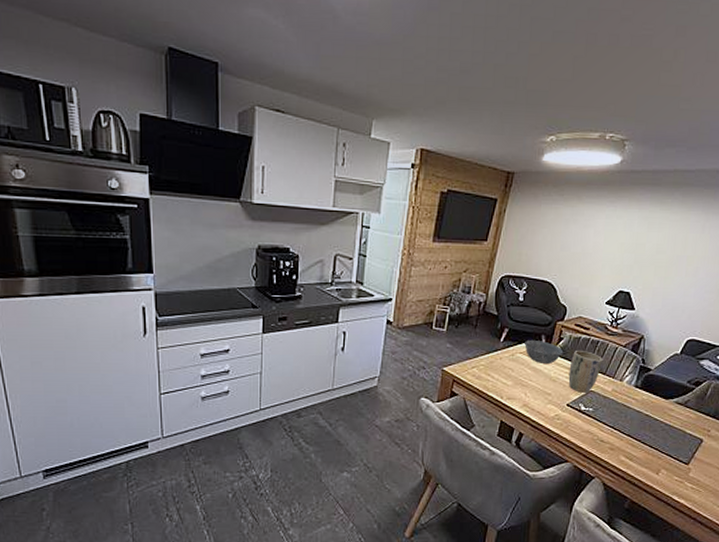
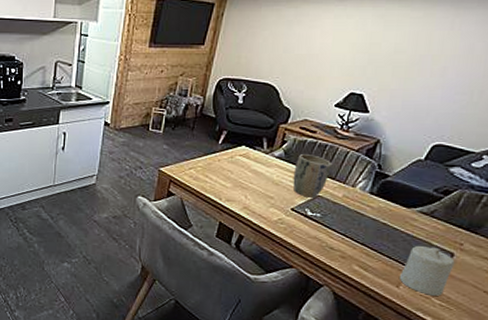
bowl: present [524,340,563,364] -> none [244,143,286,167]
candle: none [659,433,704,480] -> present [400,245,455,296]

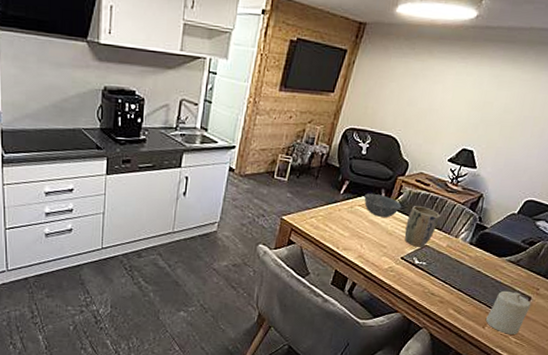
bowl: none [244,143,286,167] -> present [364,194,401,217]

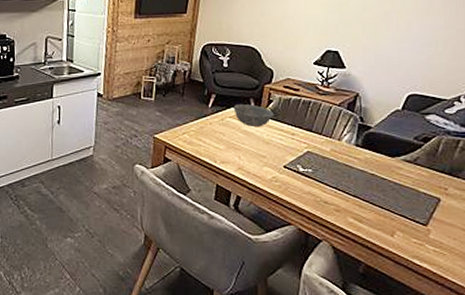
plant pot: present [404,205,440,247] -> none [282,111,317,154]
candle: present [486,290,531,335] -> none [393,193,442,242]

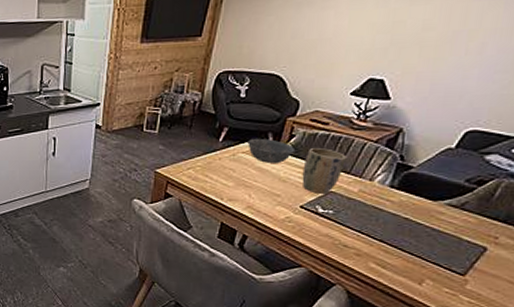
plant pot: none [282,111,317,154] -> present [302,147,346,194]

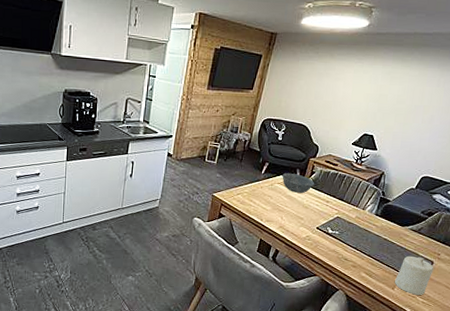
plant pot: present [302,147,346,194] -> none [318,182,348,219]
candle: none [423,240,488,293] -> present [395,255,434,295]

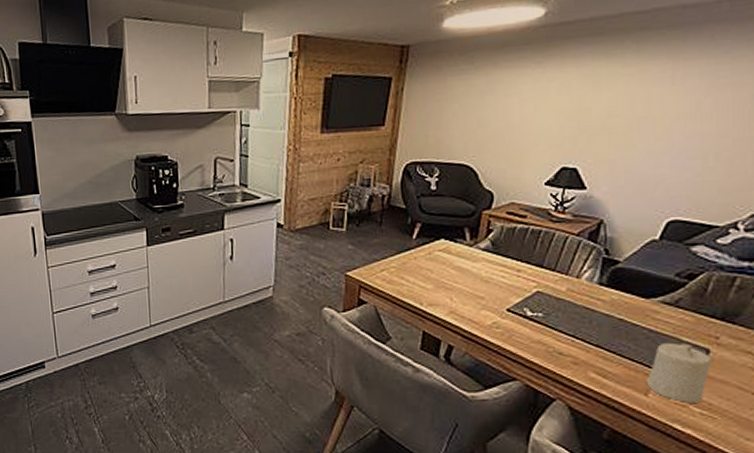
bowl: present [282,173,314,193] -> none [443,235,494,262]

